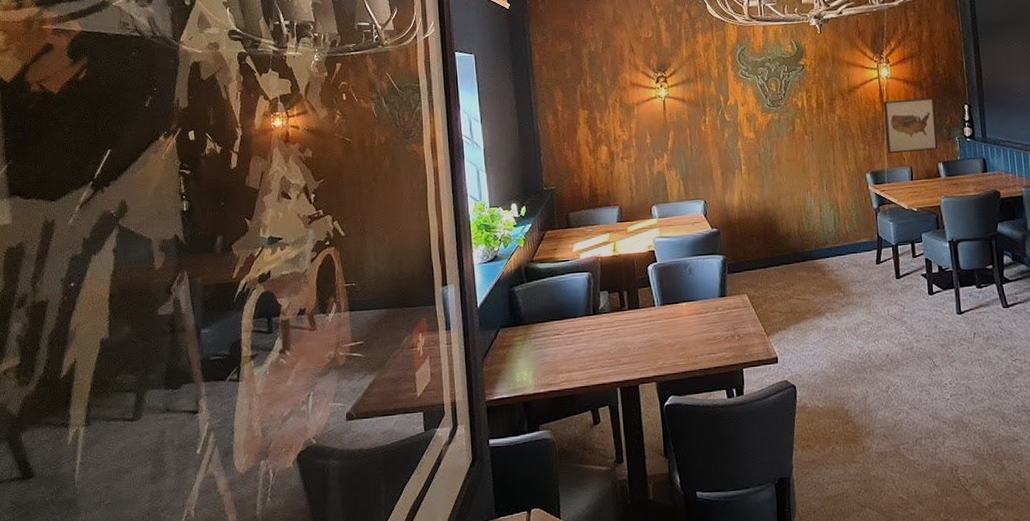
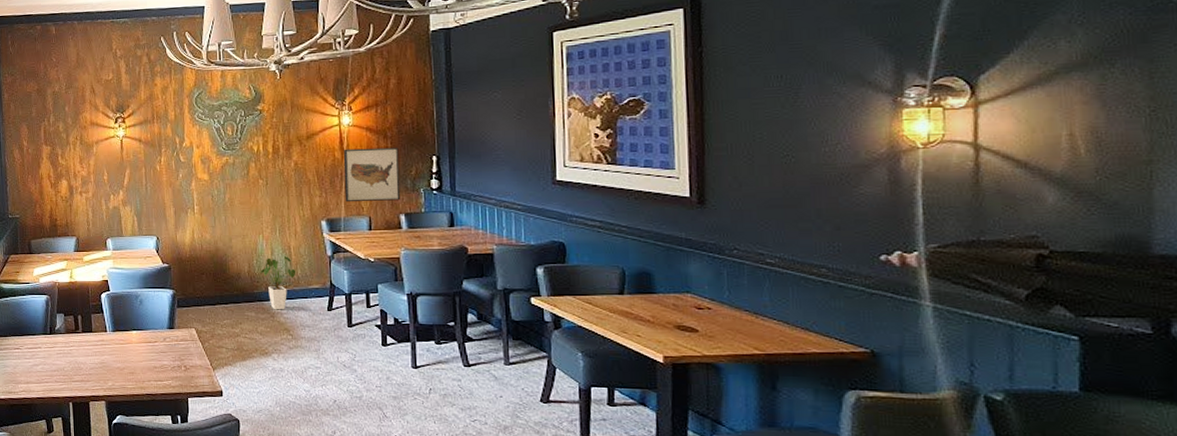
house plant: none [810,211,845,268] -> present [260,255,297,310]

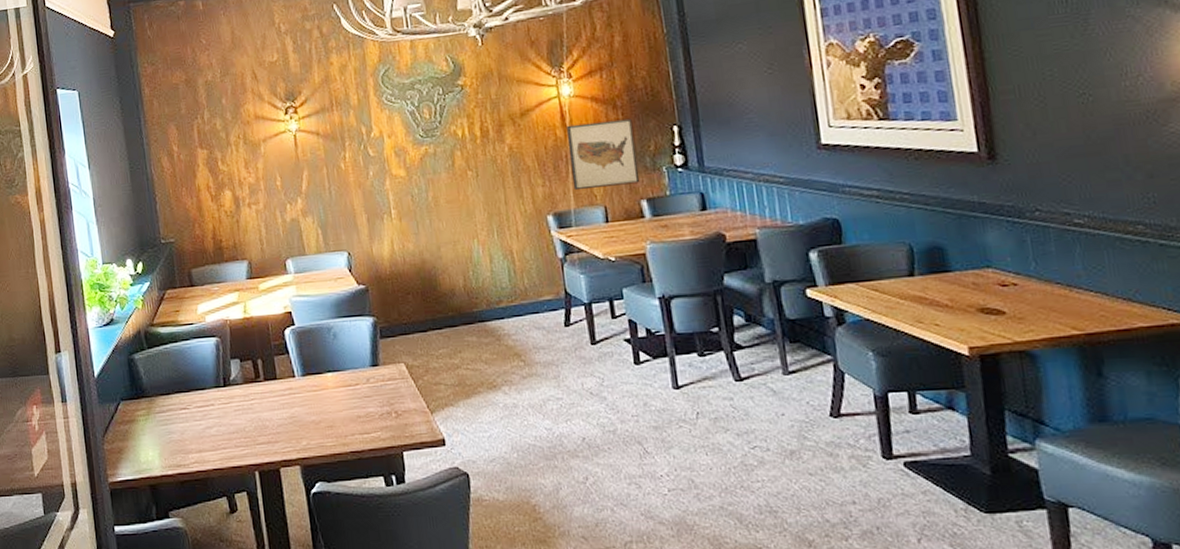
house plant: present [260,255,297,310] -> none [478,262,523,331]

